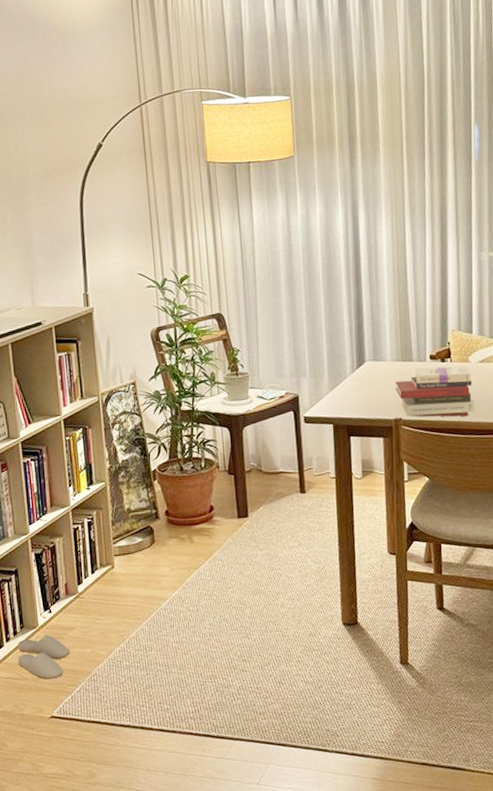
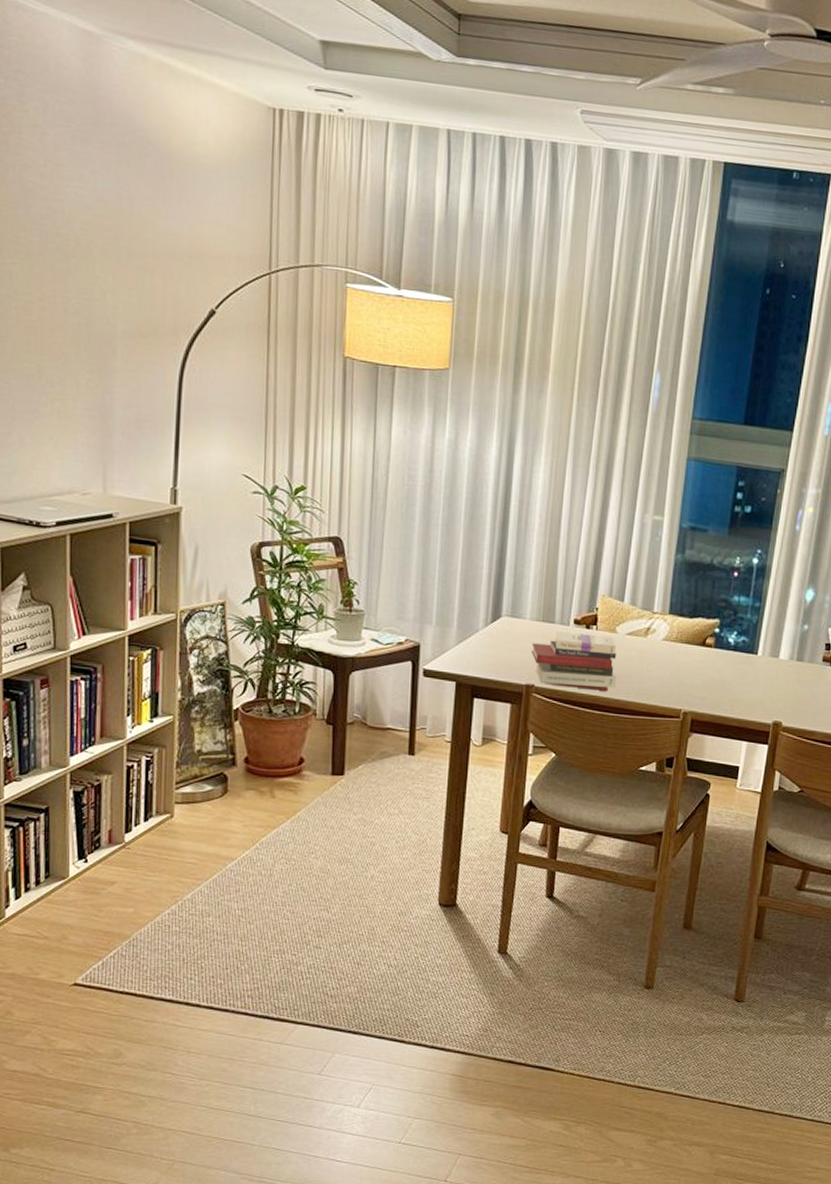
slippers: present [18,634,71,679] -> none [38,888,107,940]

